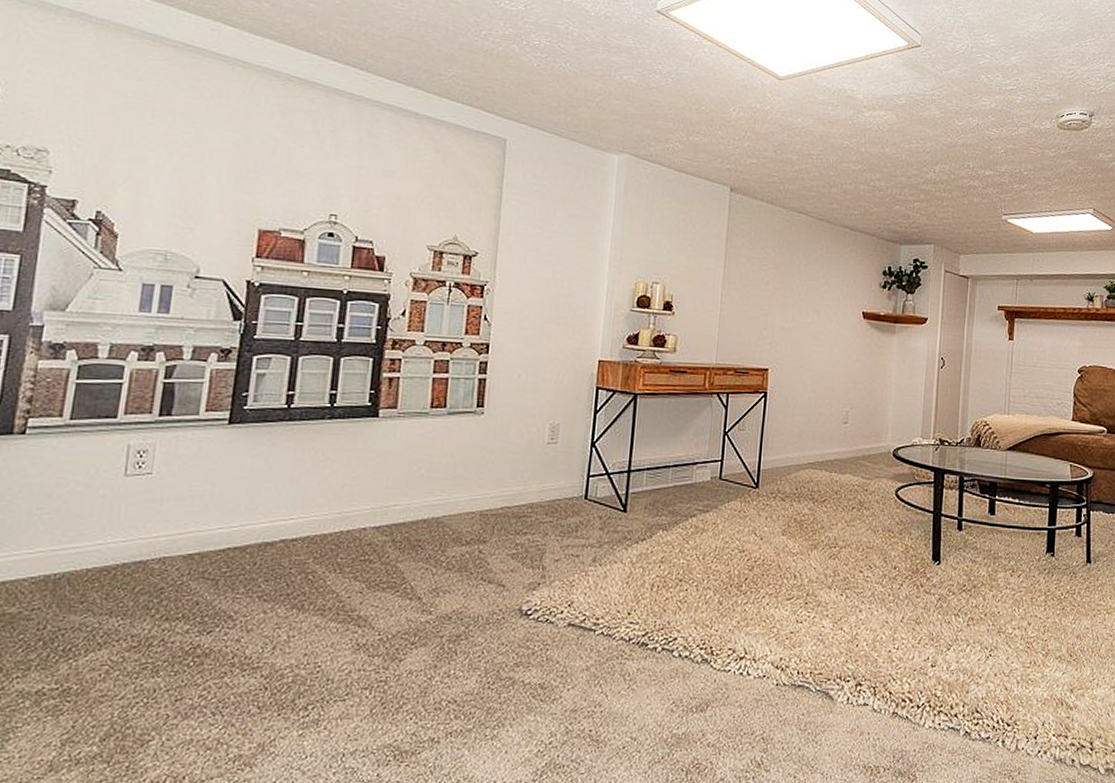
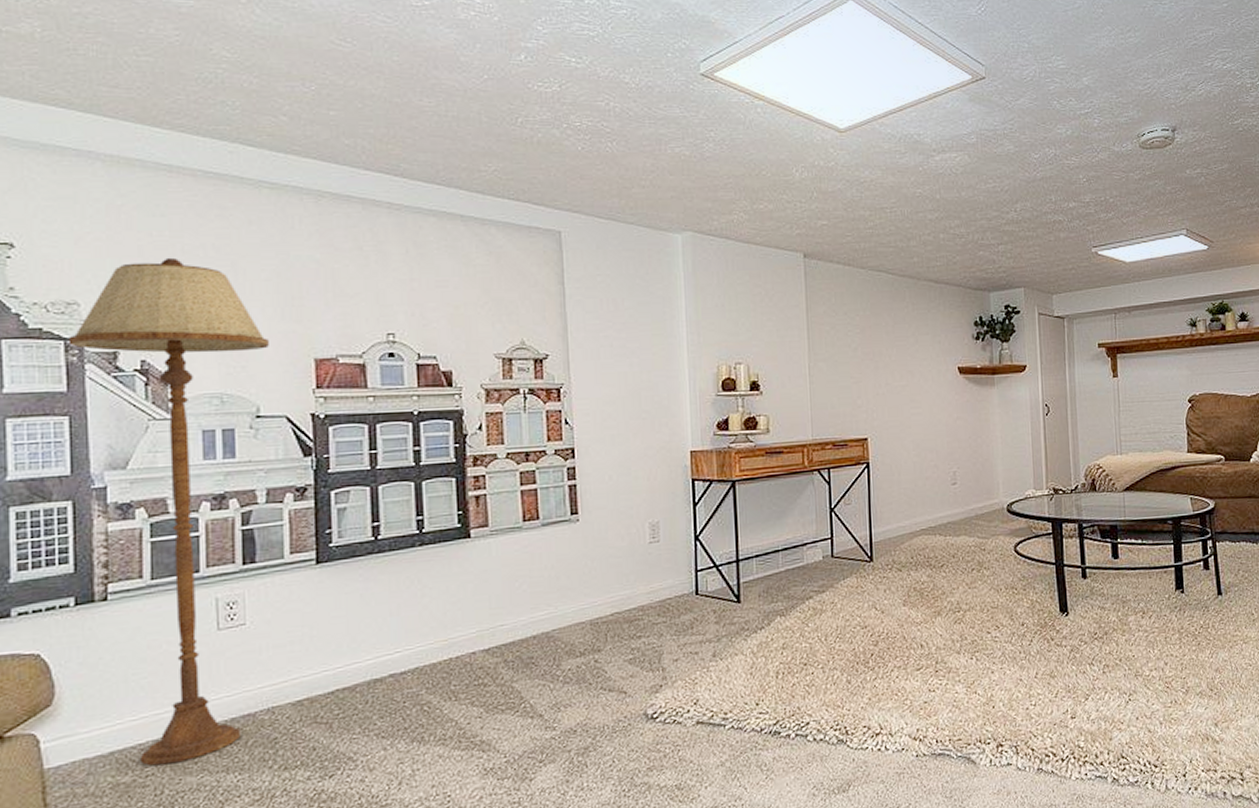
floor lamp: none [28,118,219,601] -> present [68,257,269,767]

